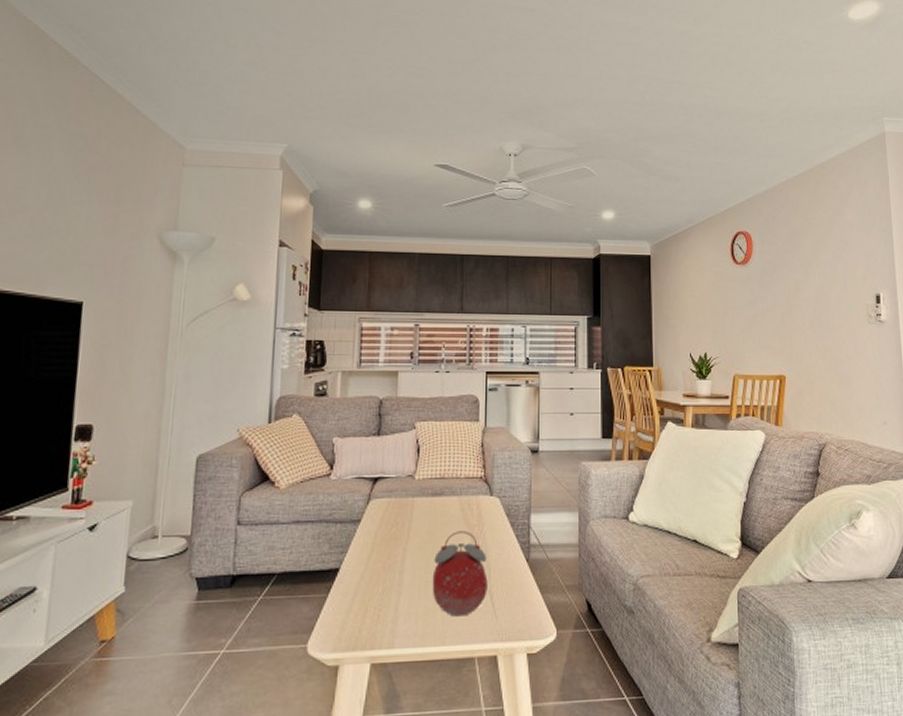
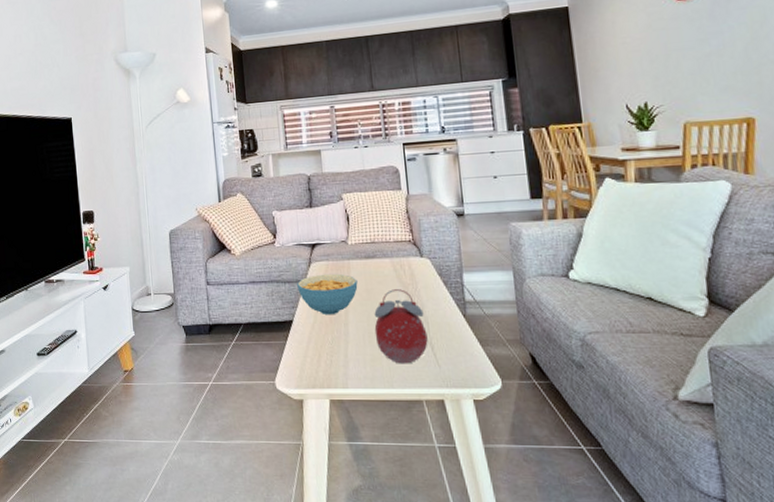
cereal bowl: none [350,512,420,562] -> present [297,273,358,315]

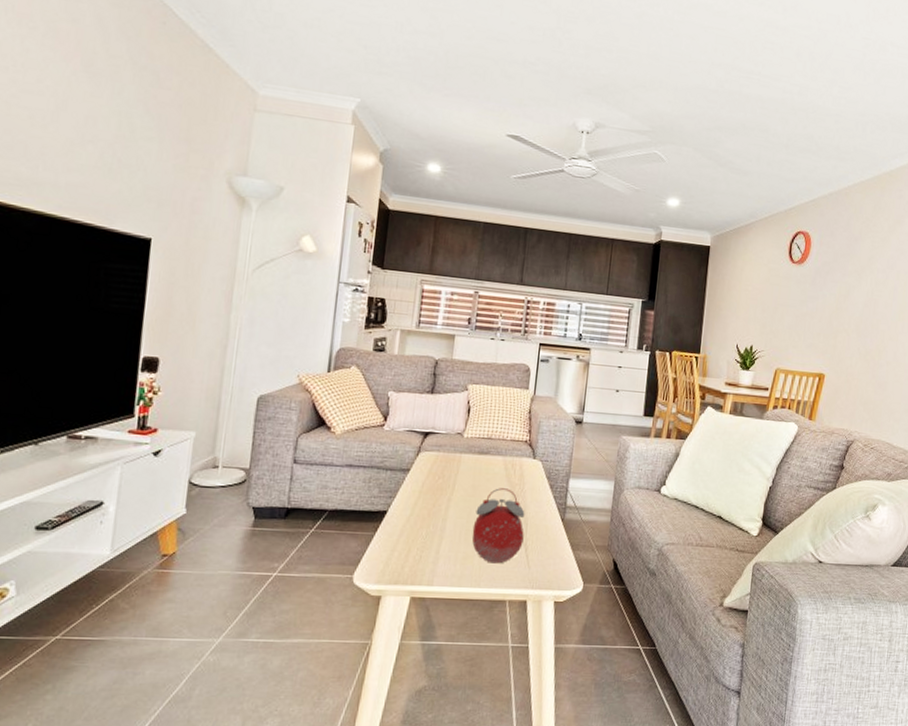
cereal bowl: present [297,273,358,315] -> none [399,465,466,509]

